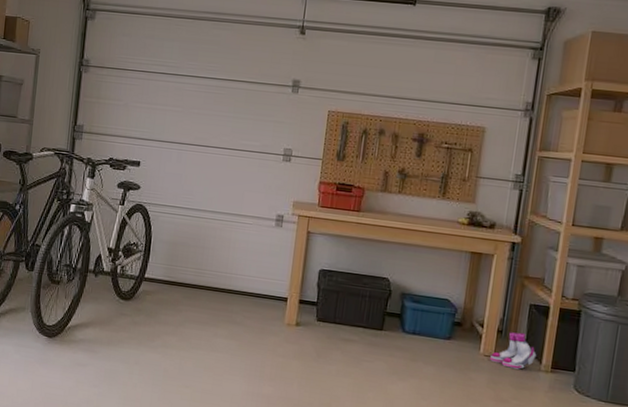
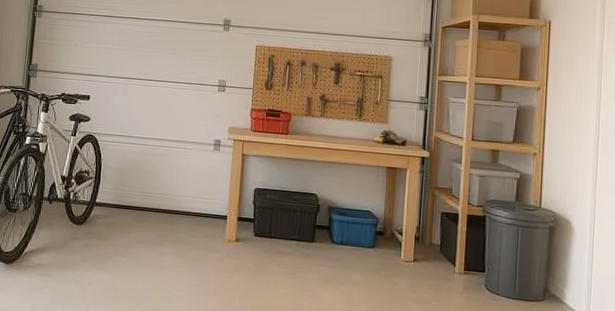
boots: present [490,332,537,369] -> none [410,238,451,273]

